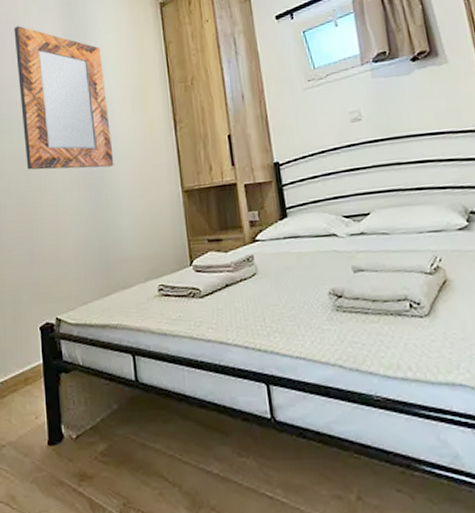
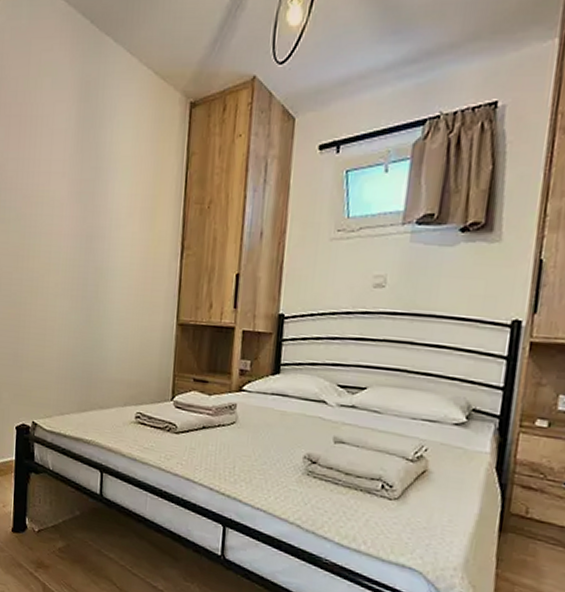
home mirror: present [14,26,114,170] -> none [20,99,115,282]

